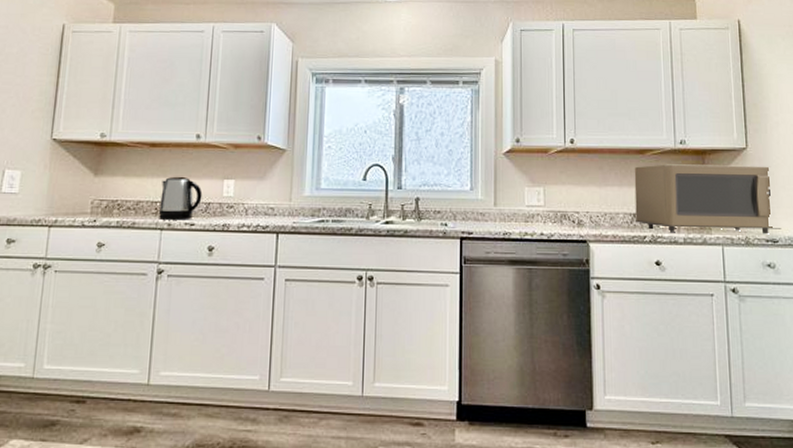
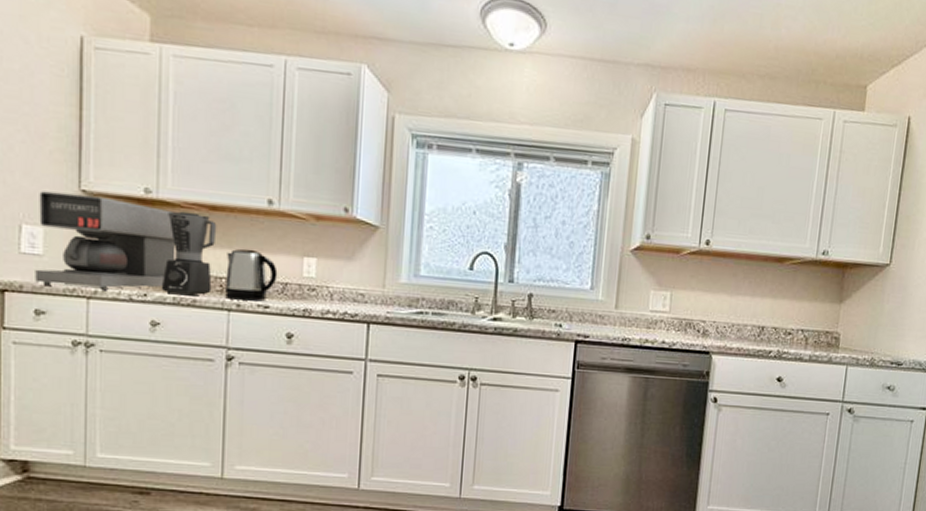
coffee maker: none [10,142,122,220] -> present [35,191,176,291]
blender: none [107,149,155,219] -> present [161,211,217,296]
microwave: present [634,164,782,235] -> none [763,275,911,357]

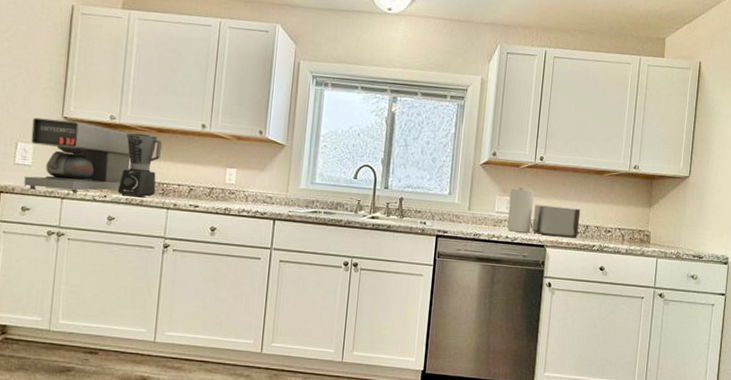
kettle: present [225,248,278,301] -> none [165,161,207,202]
paper towel holder: none [663,279,698,337] -> present [507,187,534,233]
toaster: none [694,301,756,343] -> present [532,205,581,238]

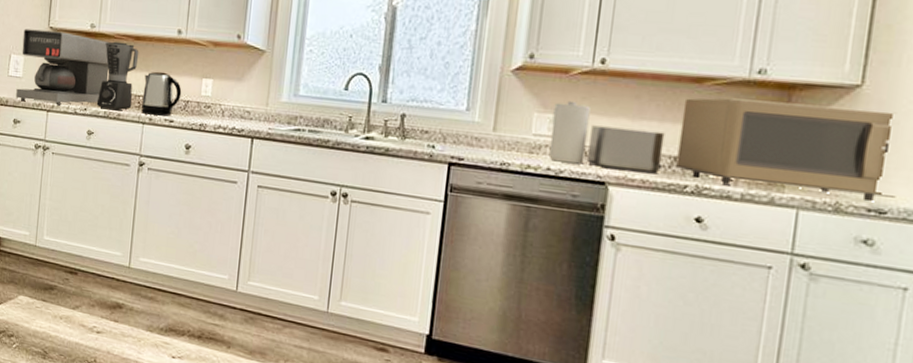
kettle: none [165,161,207,202] -> present [141,71,182,116]
microwave: none [588,184,708,251] -> present [676,97,897,202]

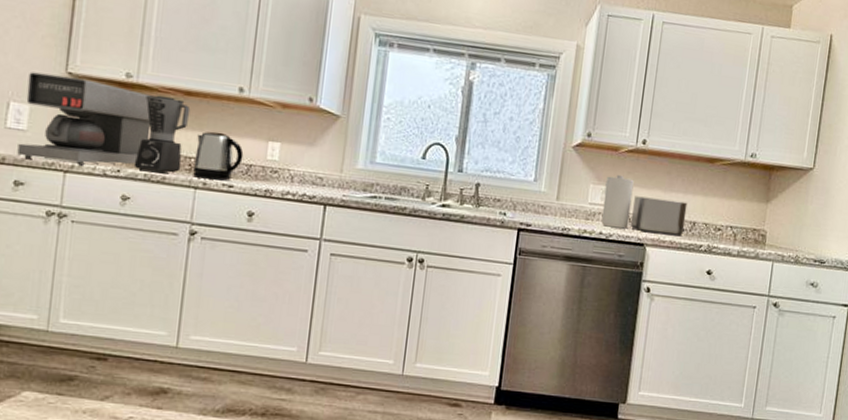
microwave: present [676,97,897,202] -> none [694,175,833,255]

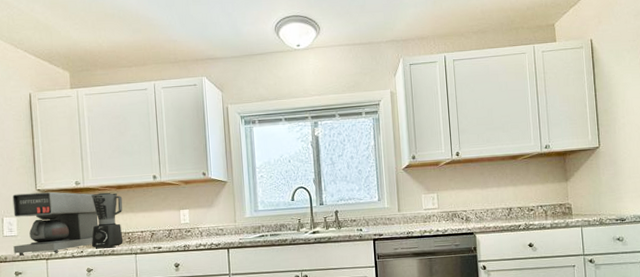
kettle: present [193,131,244,181] -> none [130,210,165,246]
paper towel holder: present [601,174,634,229] -> none [433,183,458,225]
toaster: present [630,196,688,237] -> none [458,194,505,224]

